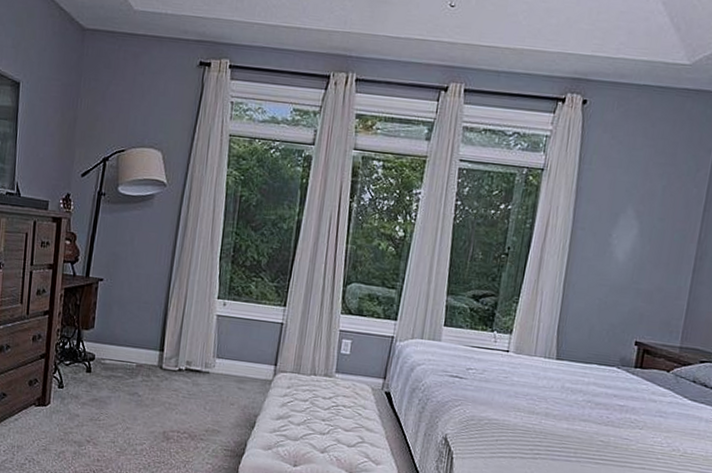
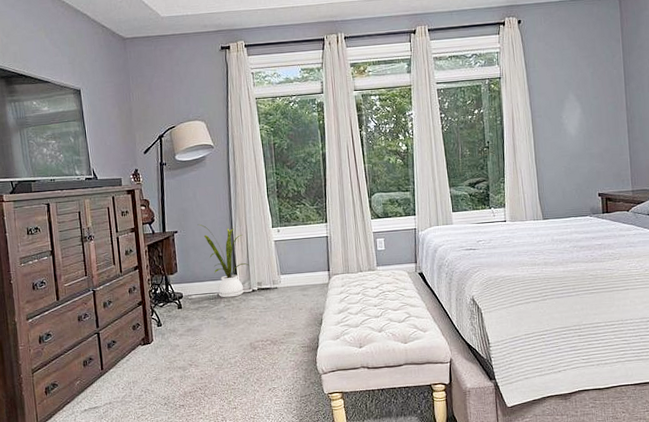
house plant: none [128,275,181,373] -> present [197,224,249,298]

